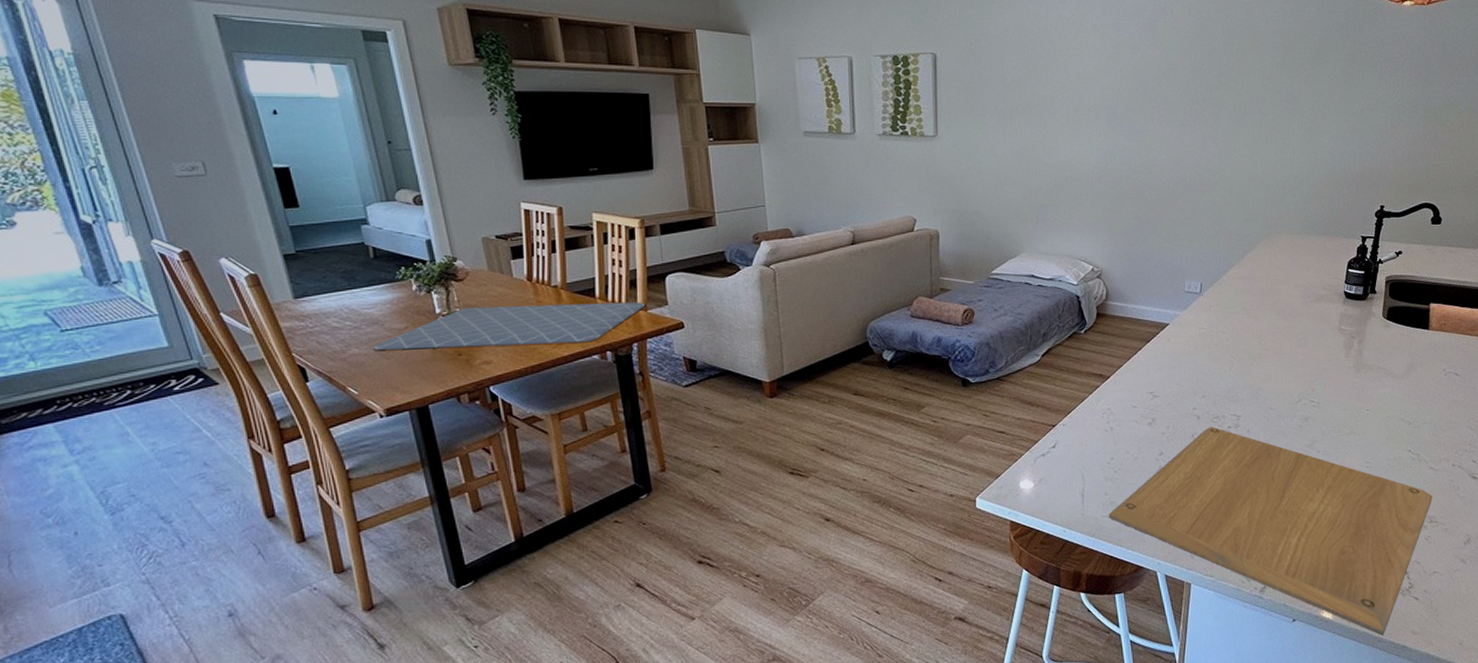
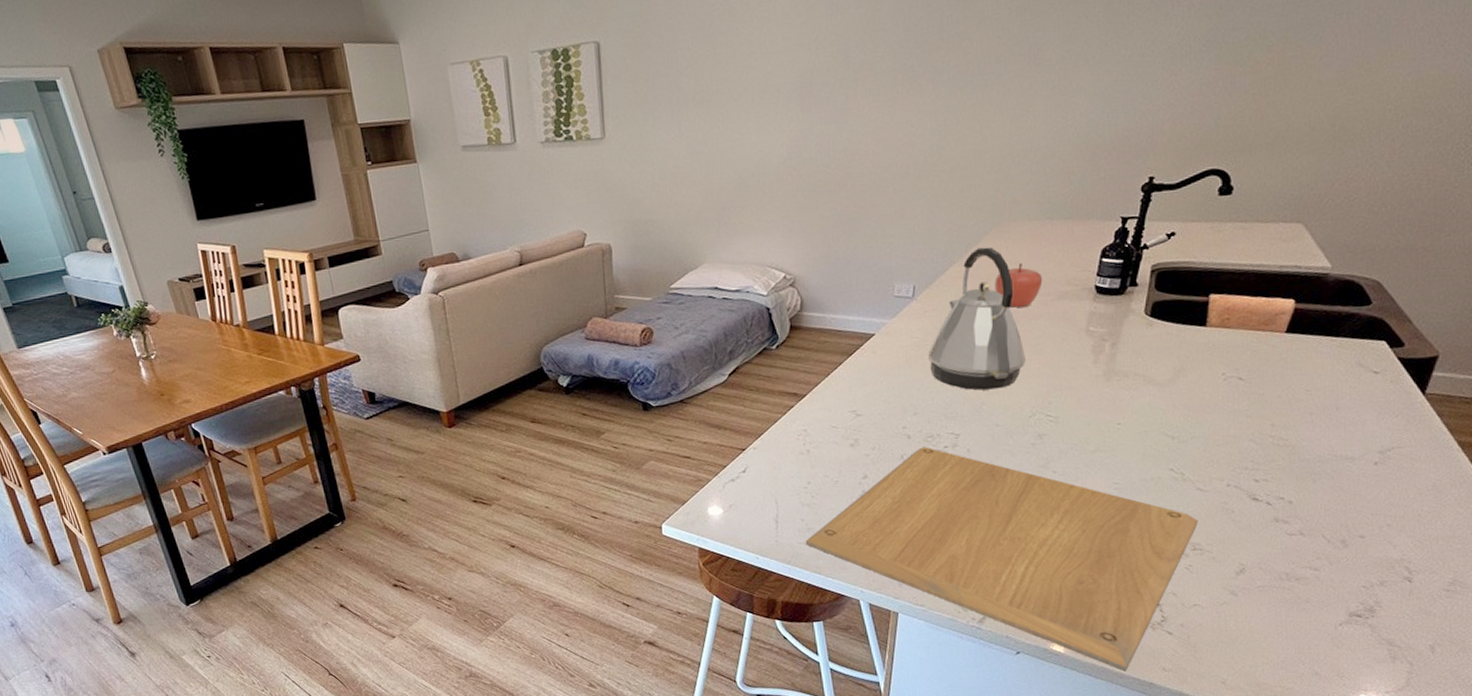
placemat: present [374,301,646,351] -> none [89,336,323,394]
kettle: none [1214,254,1292,377] -> present [928,247,1025,391]
fruit: none [1266,269,1304,306] -> present [995,262,1043,308]

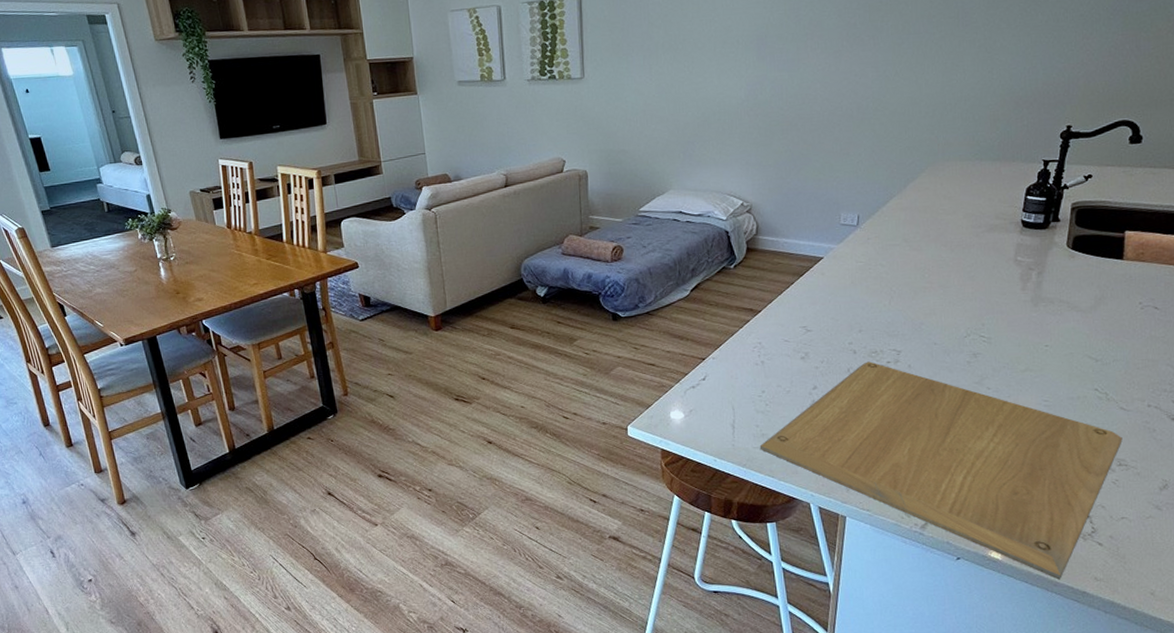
kettle: present [928,247,1025,391] -> none [872,183,960,311]
fruit: present [995,262,1043,308] -> none [931,197,974,238]

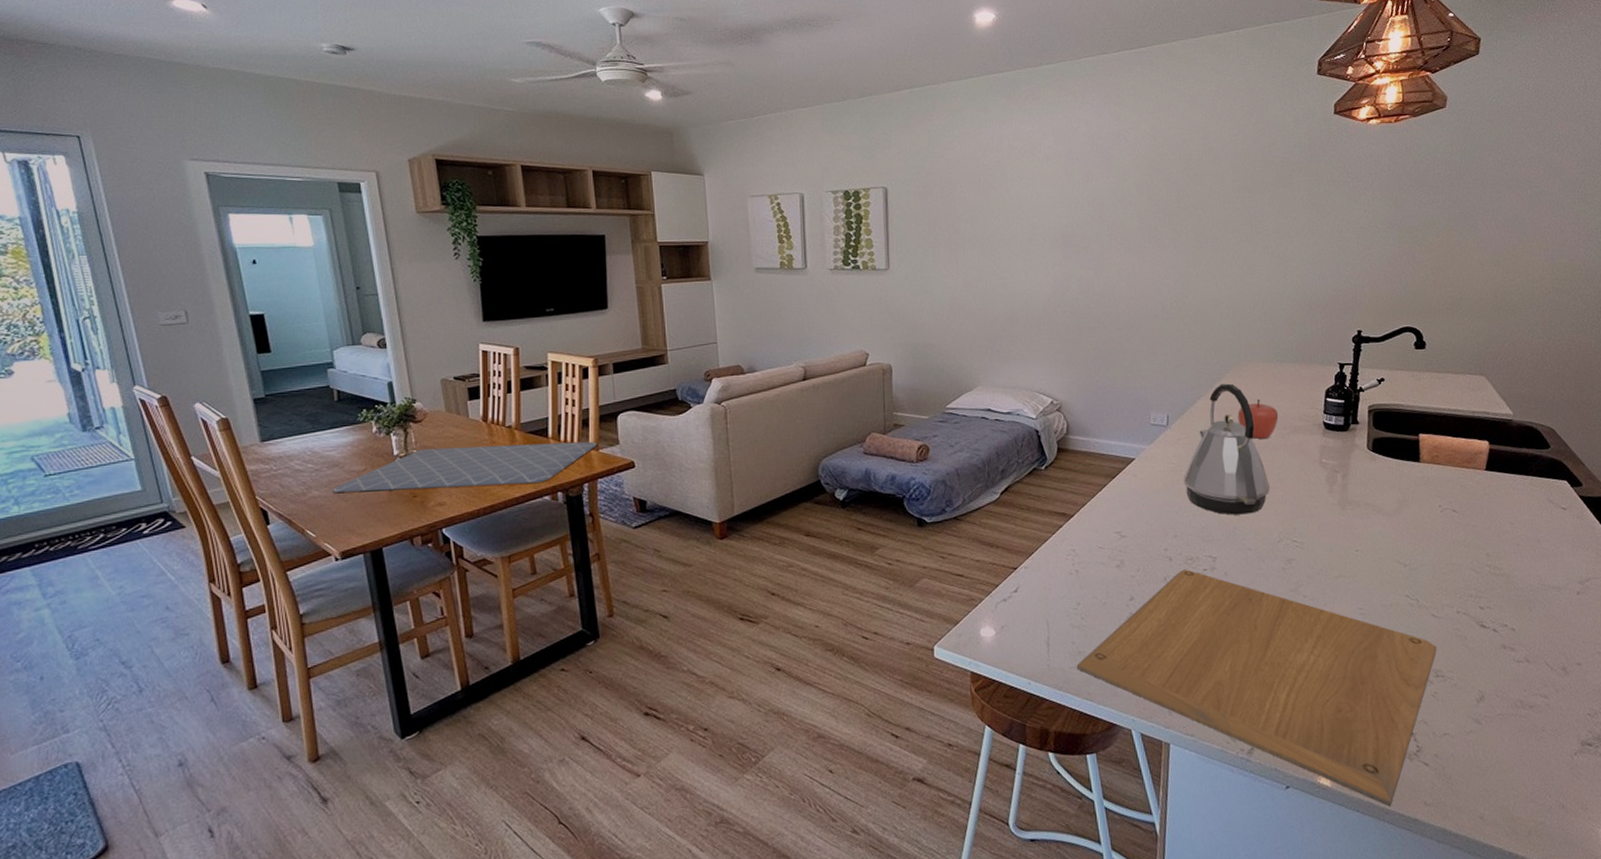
placemat: none [112,245,326,291] -> present [333,441,598,494]
kettle: none [872,183,960,311] -> present [1183,383,1270,515]
fruit: none [931,197,974,238] -> present [1237,399,1279,439]

